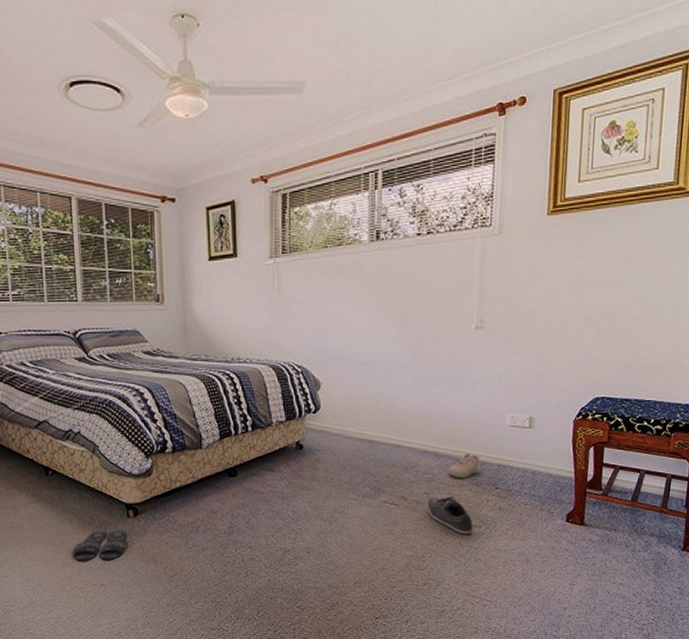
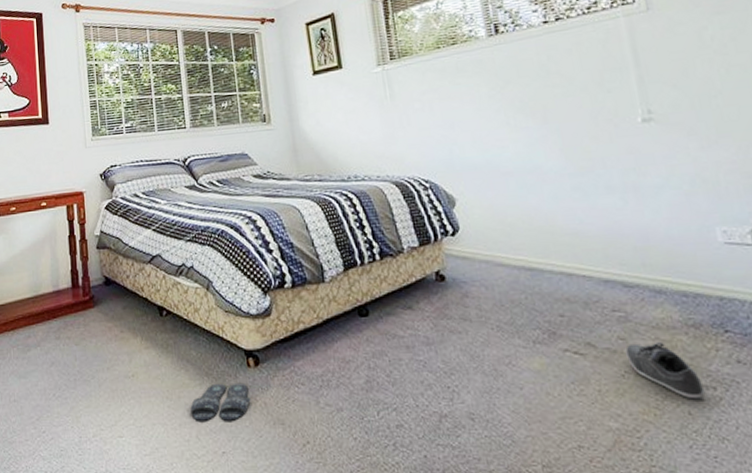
shoe: present [448,453,480,478] -> none [646,282,694,317]

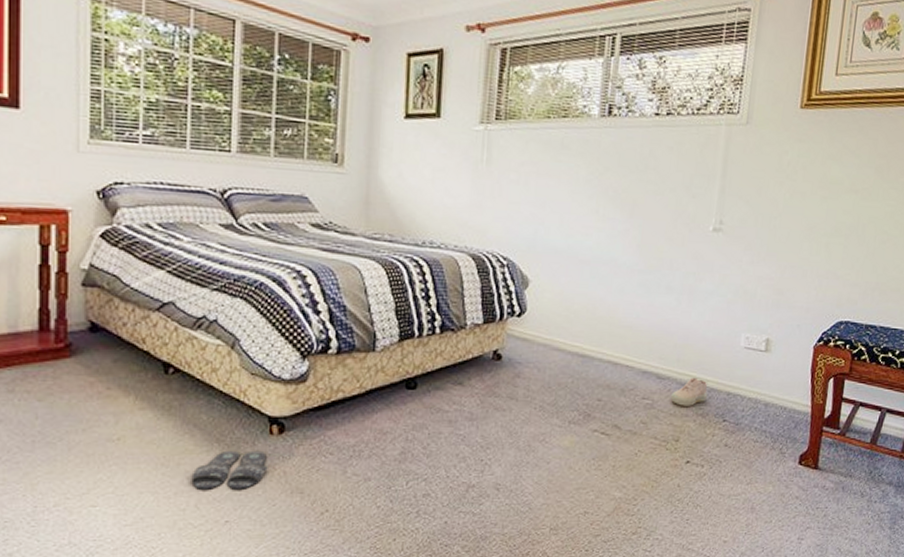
shoe: present [625,343,706,400] -> none [643,427,695,475]
shoe: none [646,282,694,317] -> present [670,377,708,406]

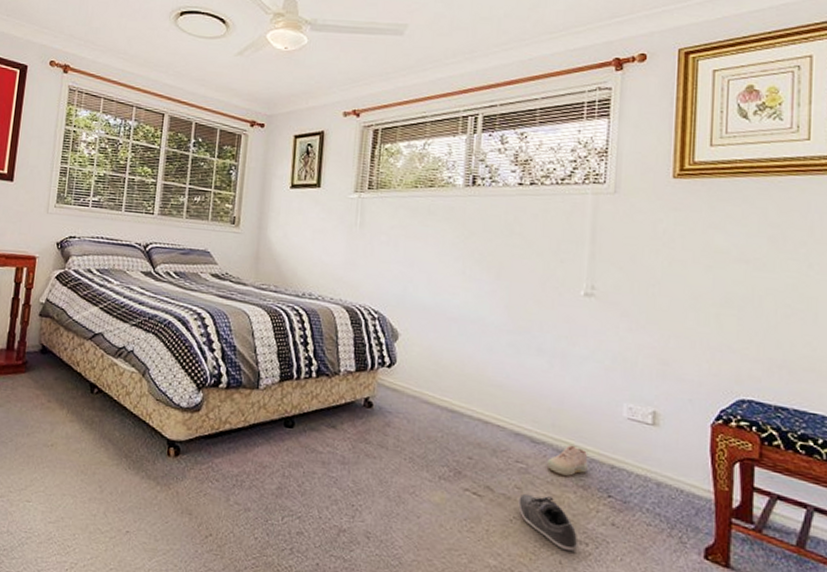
slippers: present [191,450,268,491] -> none [102,465,164,505]
shoe: none [643,427,695,475] -> present [518,493,579,552]

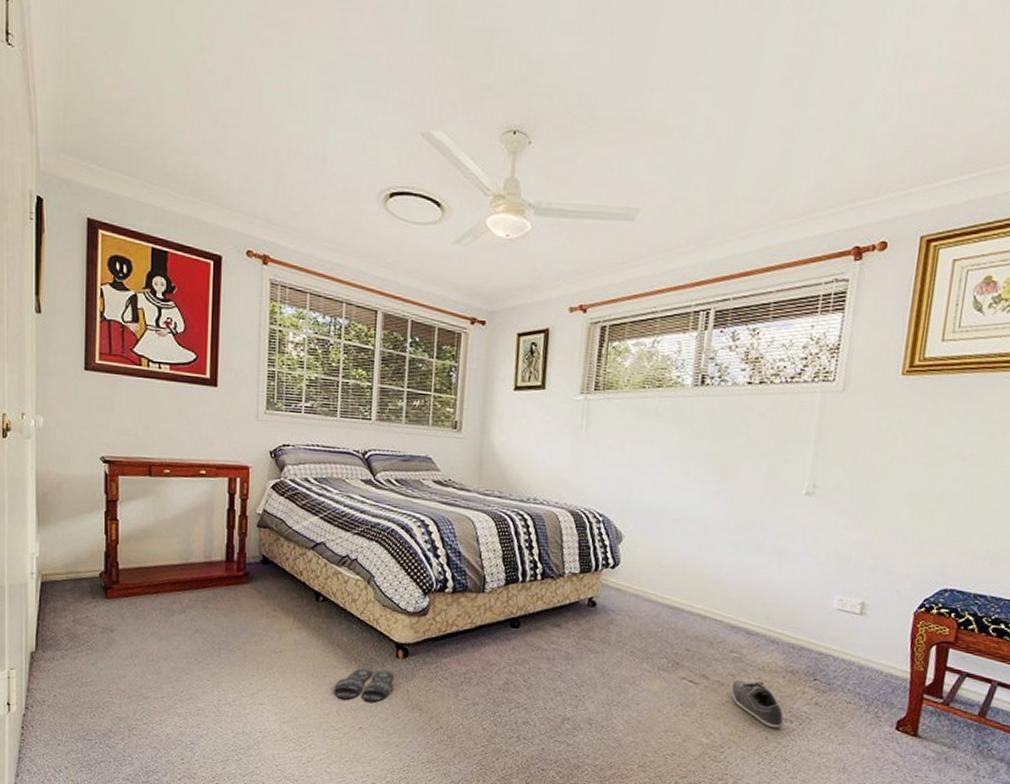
slippers: none [102,465,164,505] -> present [334,668,394,703]
shoe: present [546,445,588,476] -> none [759,635,798,663]

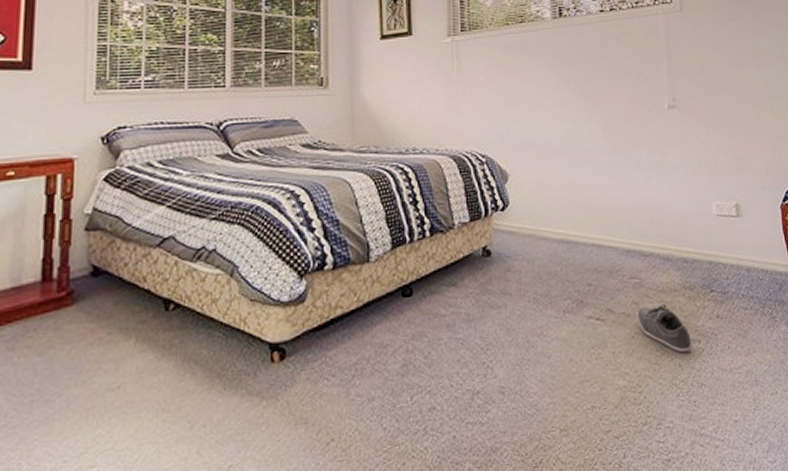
slippers: present [334,668,394,703] -> none [193,381,271,435]

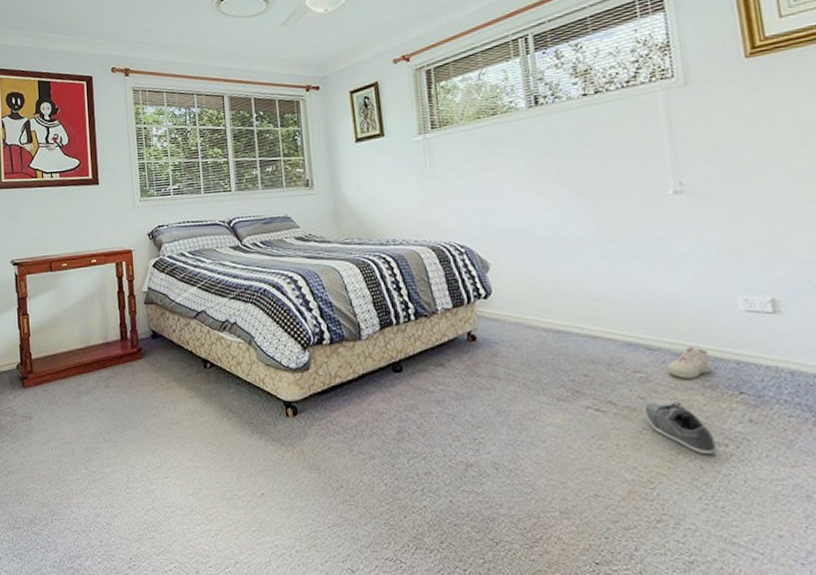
shoe: none [656,250,691,281] -> present [666,346,712,378]

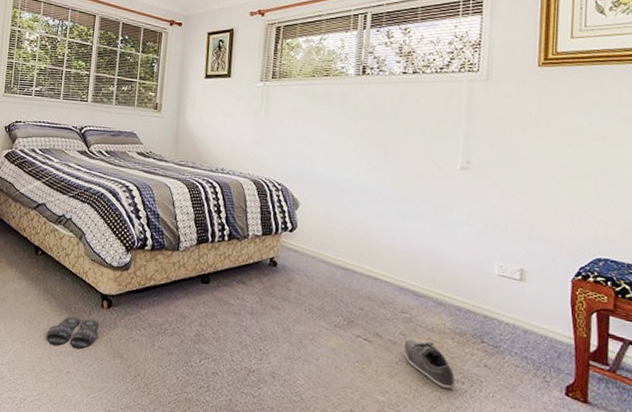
slippers: none [231,431,289,467] -> present [46,316,99,349]
shoe: present [666,346,712,378] -> none [427,297,464,325]

